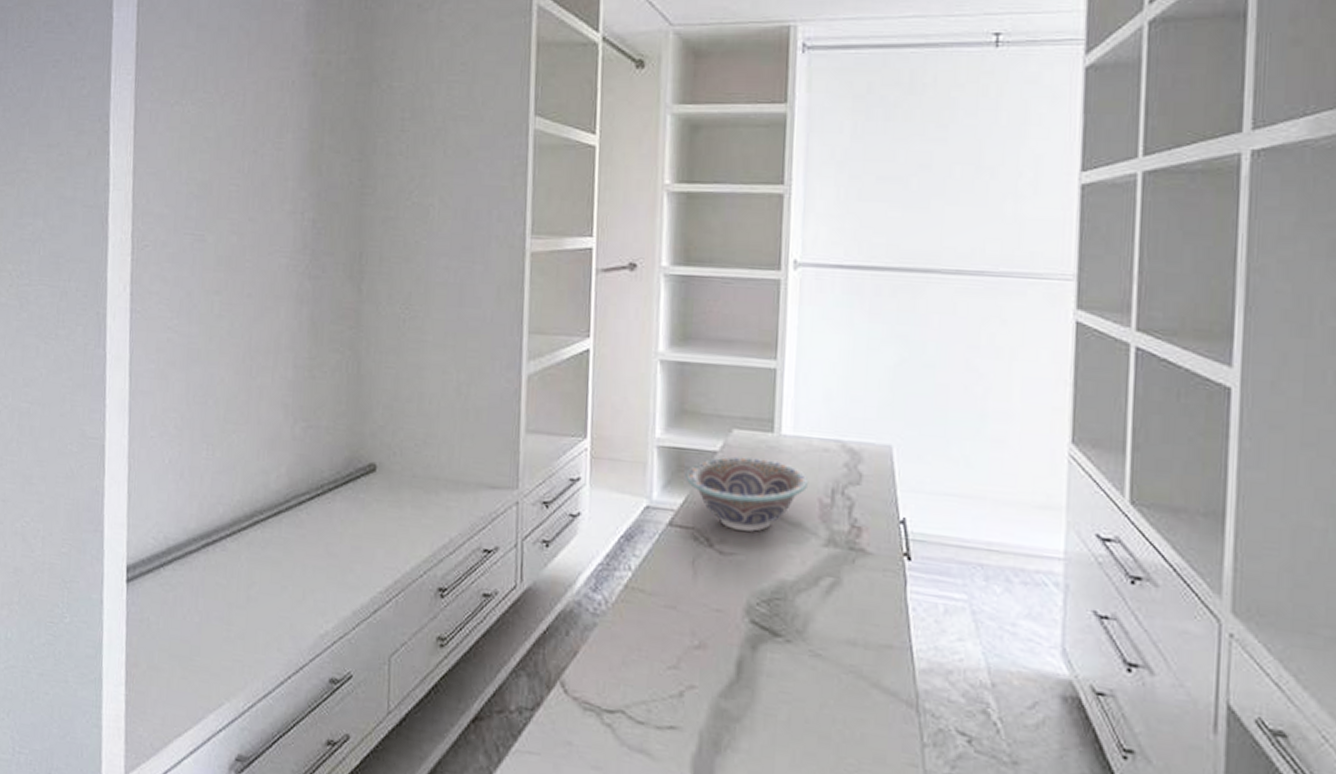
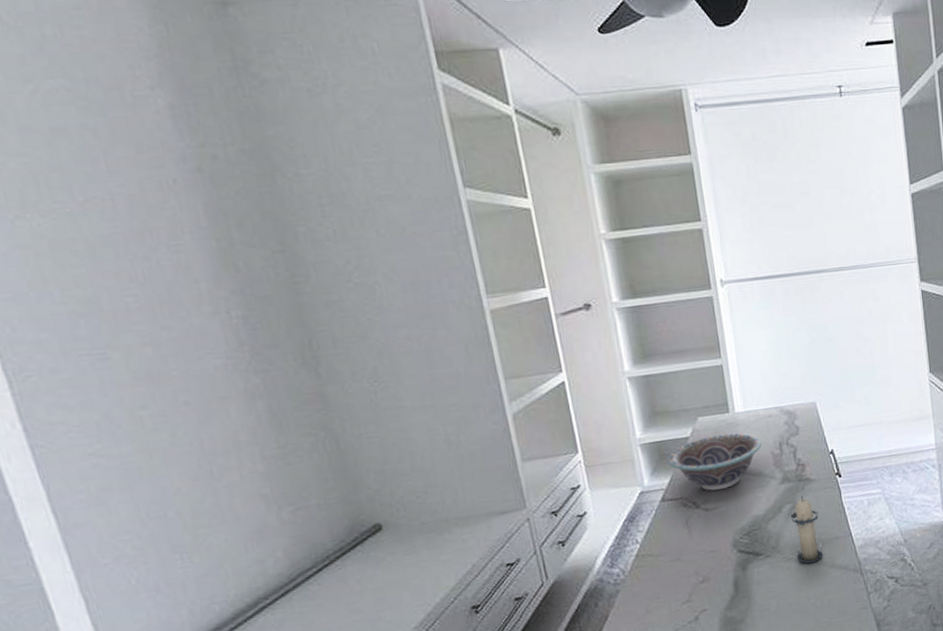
candle: none [827,571,870,672] -> present [790,496,823,564]

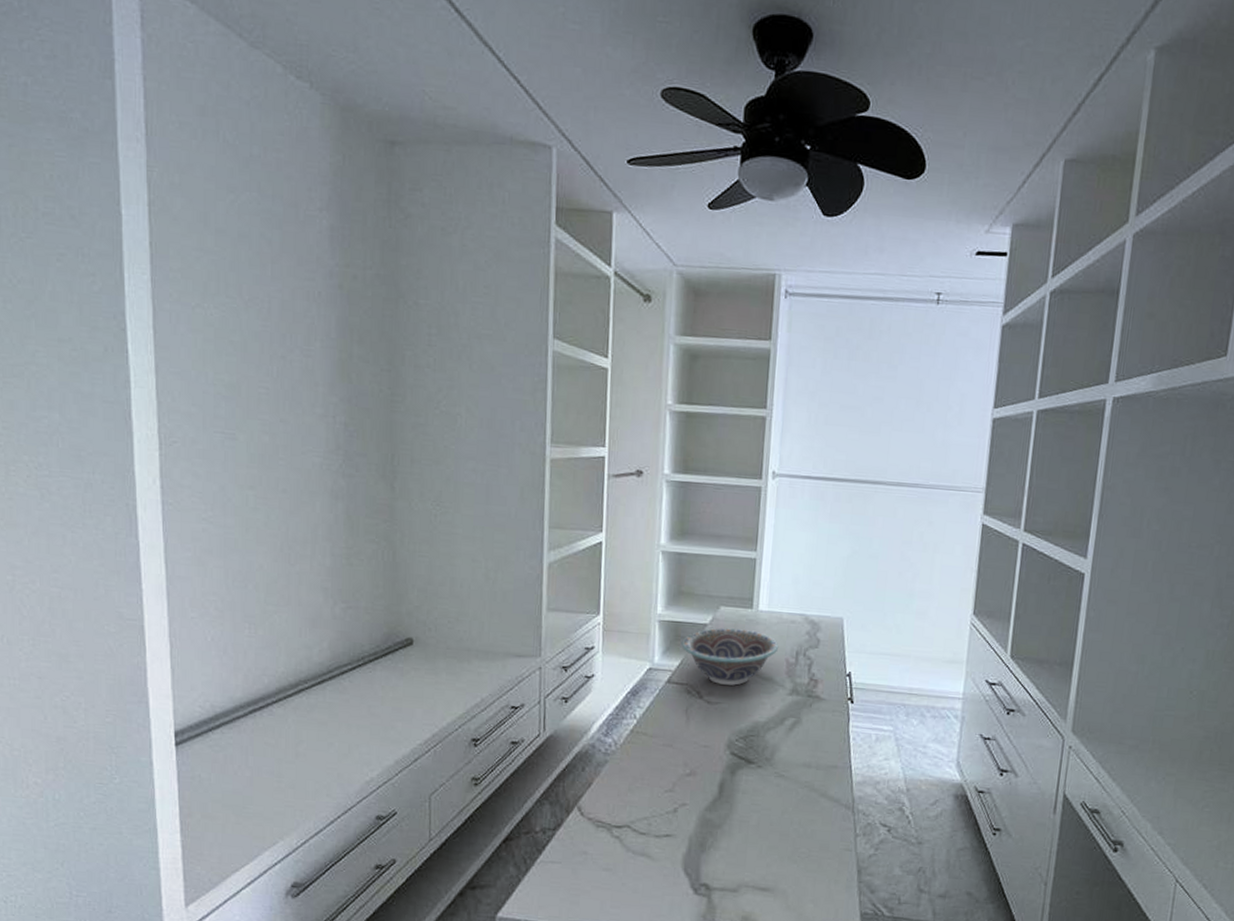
candle: present [790,496,823,564] -> none [788,713,822,787]

